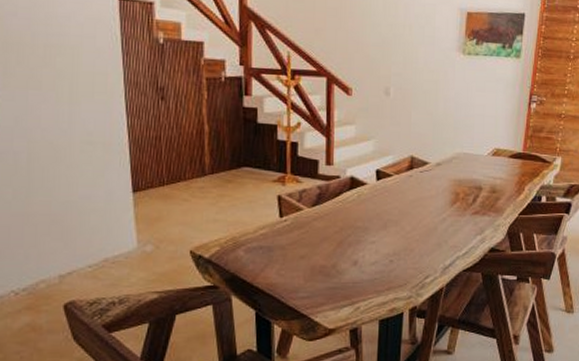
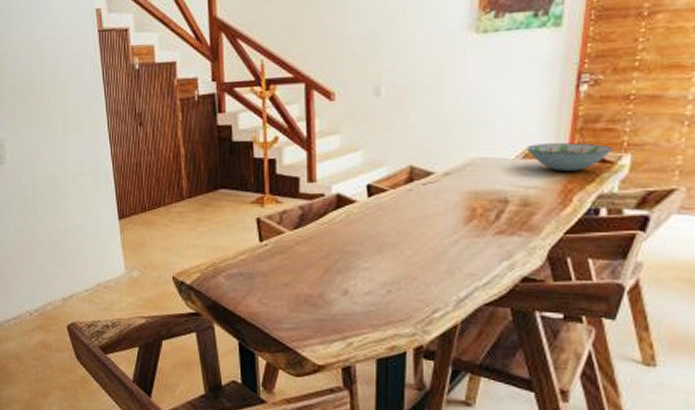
decorative bowl: none [495,145,550,168] -> present [527,142,612,172]

